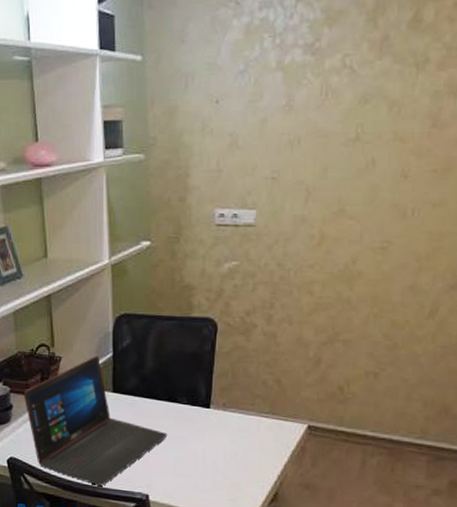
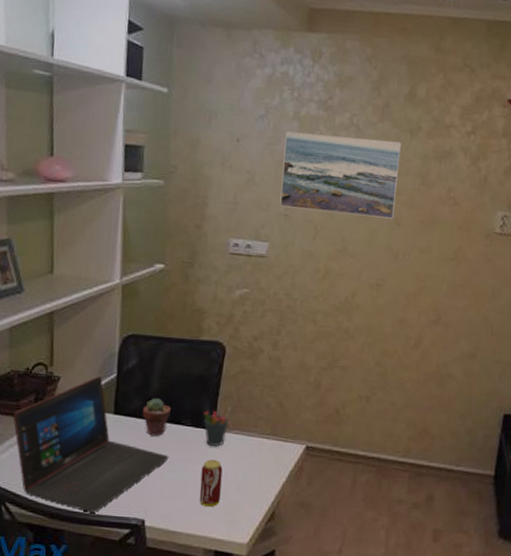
potted succulent: none [139,376,166,414] -> present [142,398,171,436]
pen holder: none [199,385,226,425] -> present [203,407,231,447]
beverage can: none [200,438,222,485] -> present [199,460,223,508]
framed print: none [266,80,406,171] -> present [280,131,402,219]

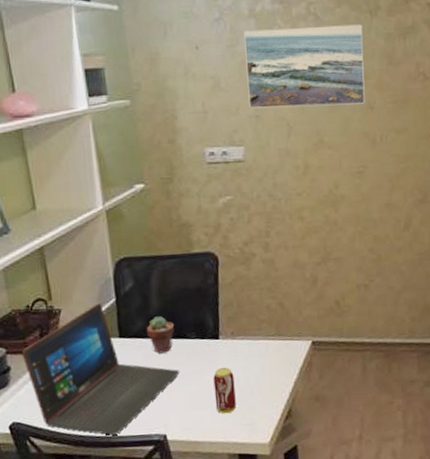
pen holder: present [203,407,231,447] -> none [206,314,233,356]

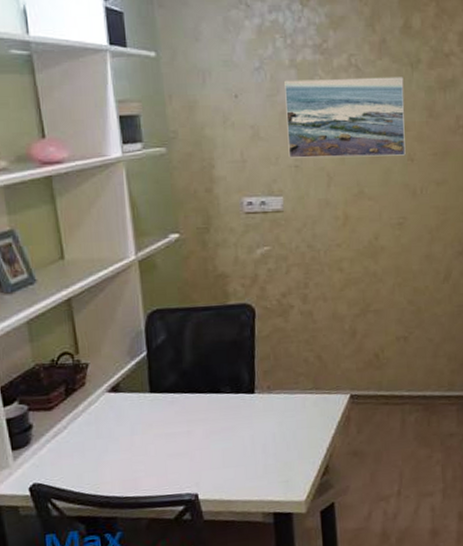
laptop: present [21,303,180,435] -> none [44,357,213,496]
potted succulent: present [146,316,174,354] -> none [178,370,208,409]
beverage can: present [213,368,236,414] -> none [248,423,272,471]

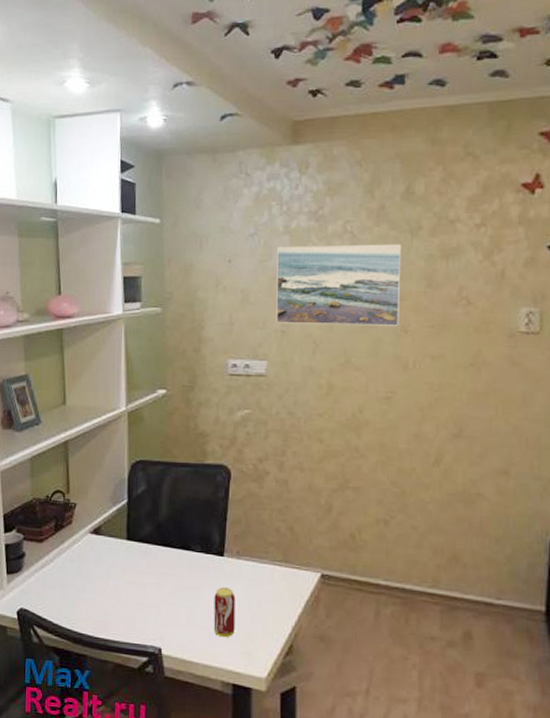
beverage can: none [248,423,272,471] -> present [213,587,235,638]

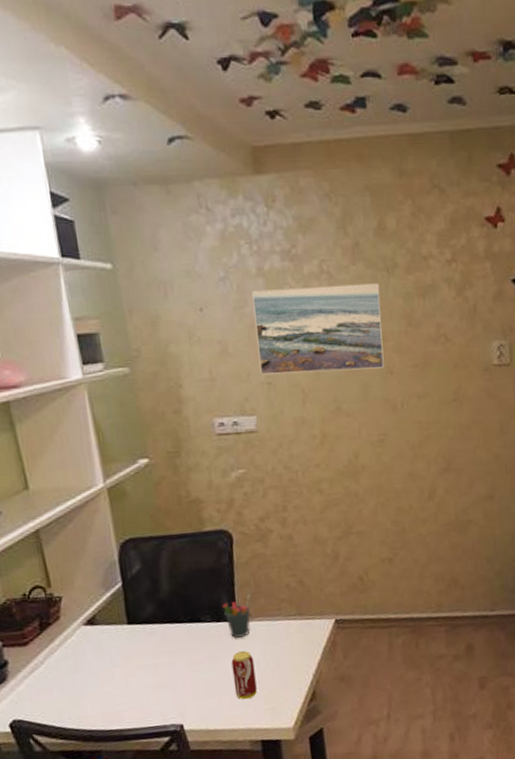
pen holder: none [213,532,239,574] -> present [222,595,251,639]

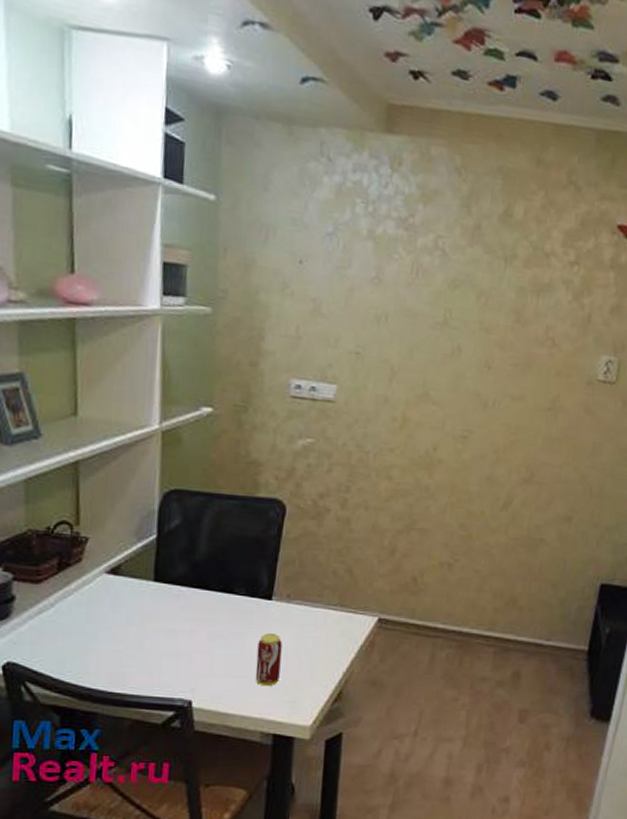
pen holder: present [222,595,251,639] -> none [260,574,292,619]
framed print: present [252,283,384,375] -> none [350,253,494,361]

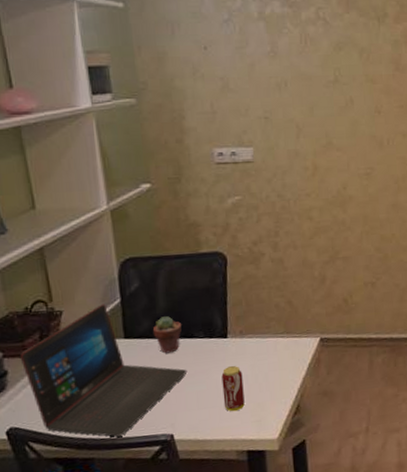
laptop: none [31,537,220,693] -> present [19,304,188,437]
potted succulent: none [187,563,221,607] -> present [152,316,182,354]

